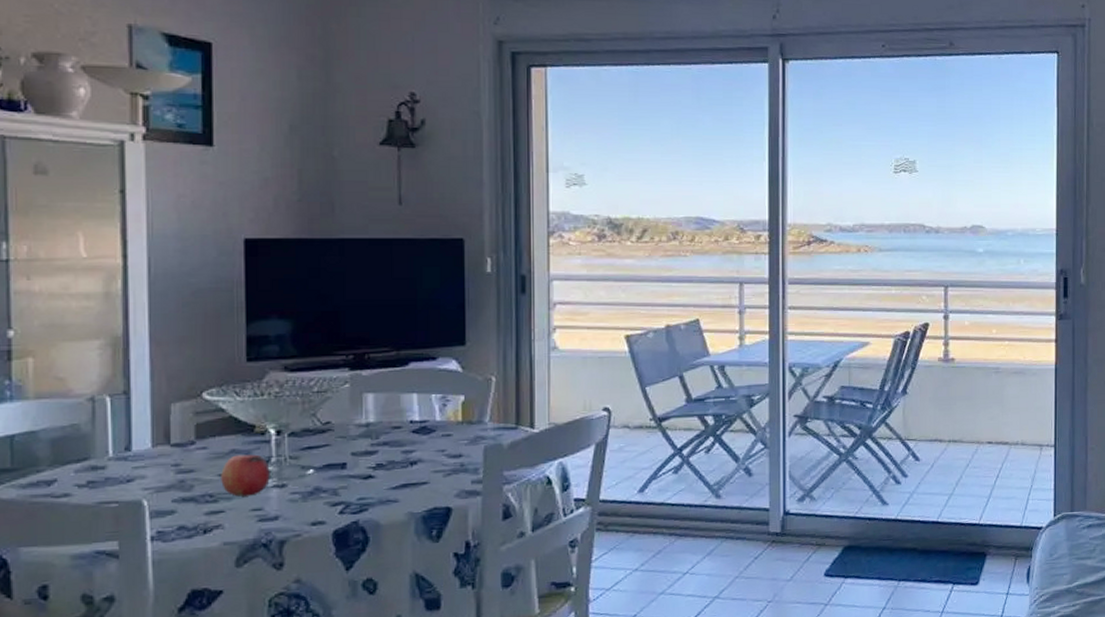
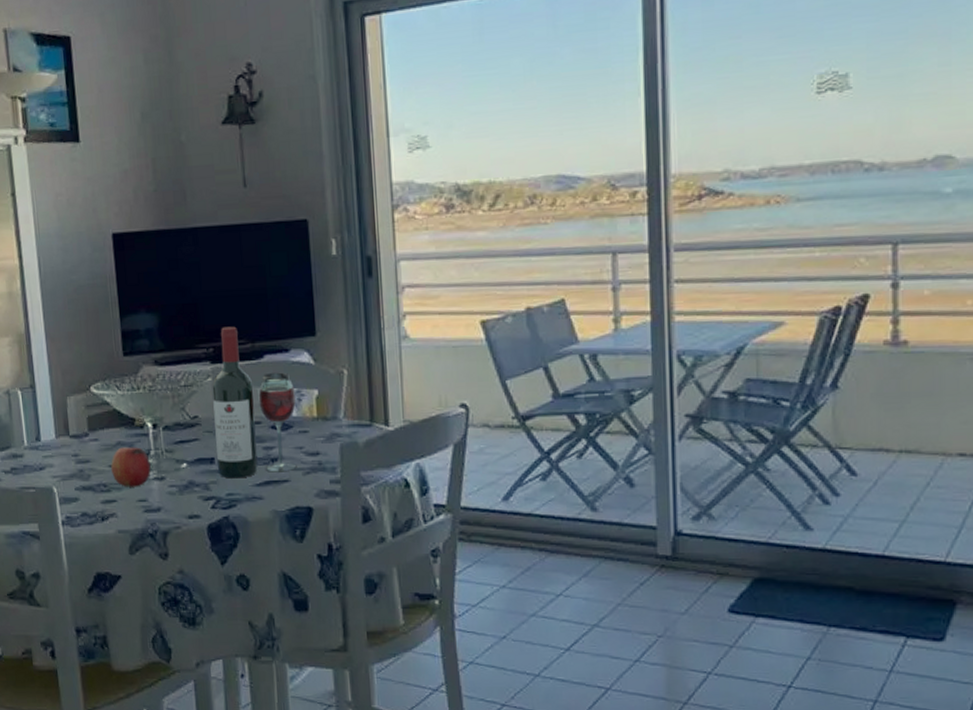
wine bottle: none [348,334,396,483] -> present [212,326,258,479]
wineglass: none [400,379,441,475] -> present [258,372,297,472]

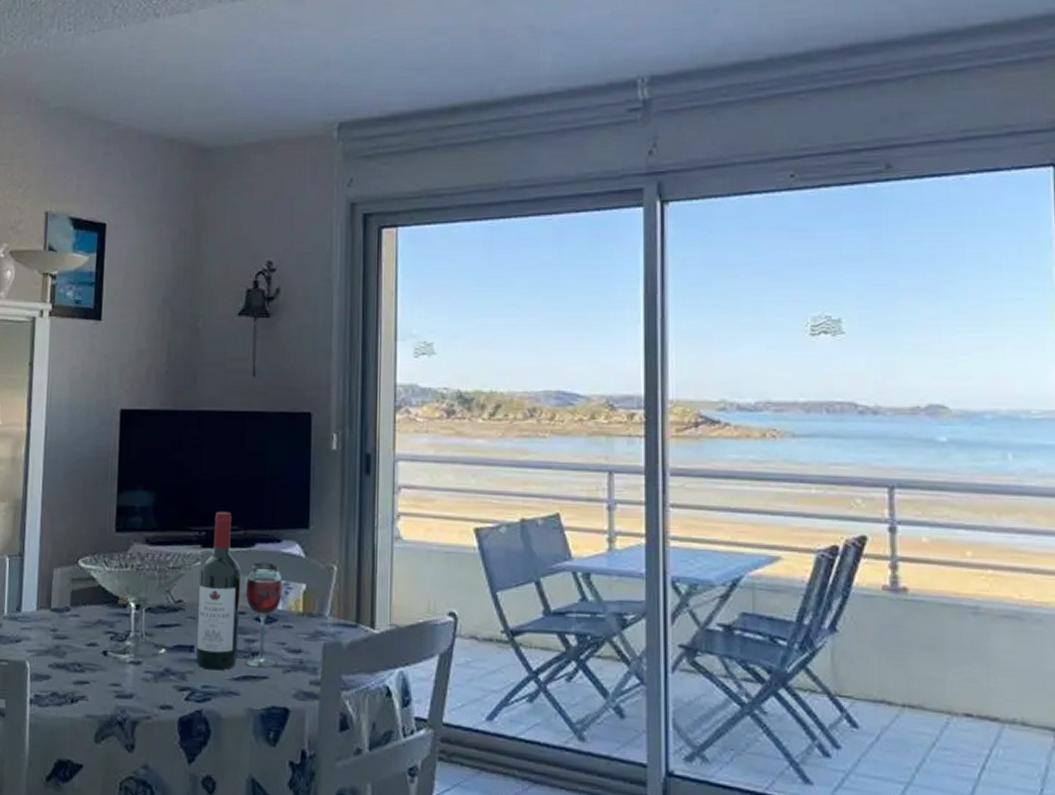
fruit: present [111,447,151,487] -> none [88,626,129,670]

